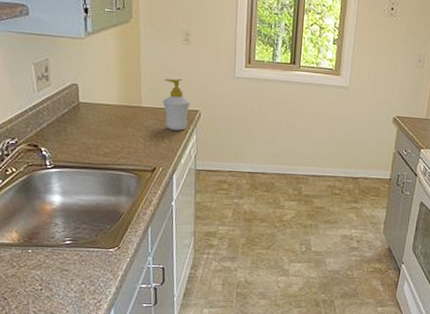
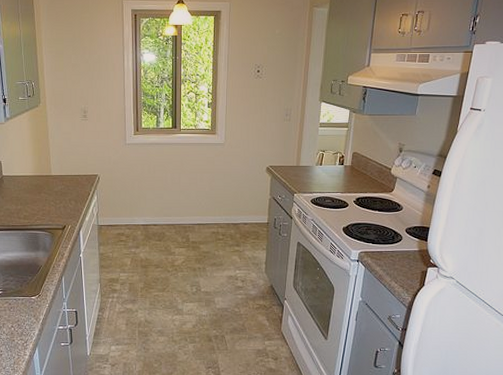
soap bottle: present [162,78,191,131] -> none [68,149,91,193]

